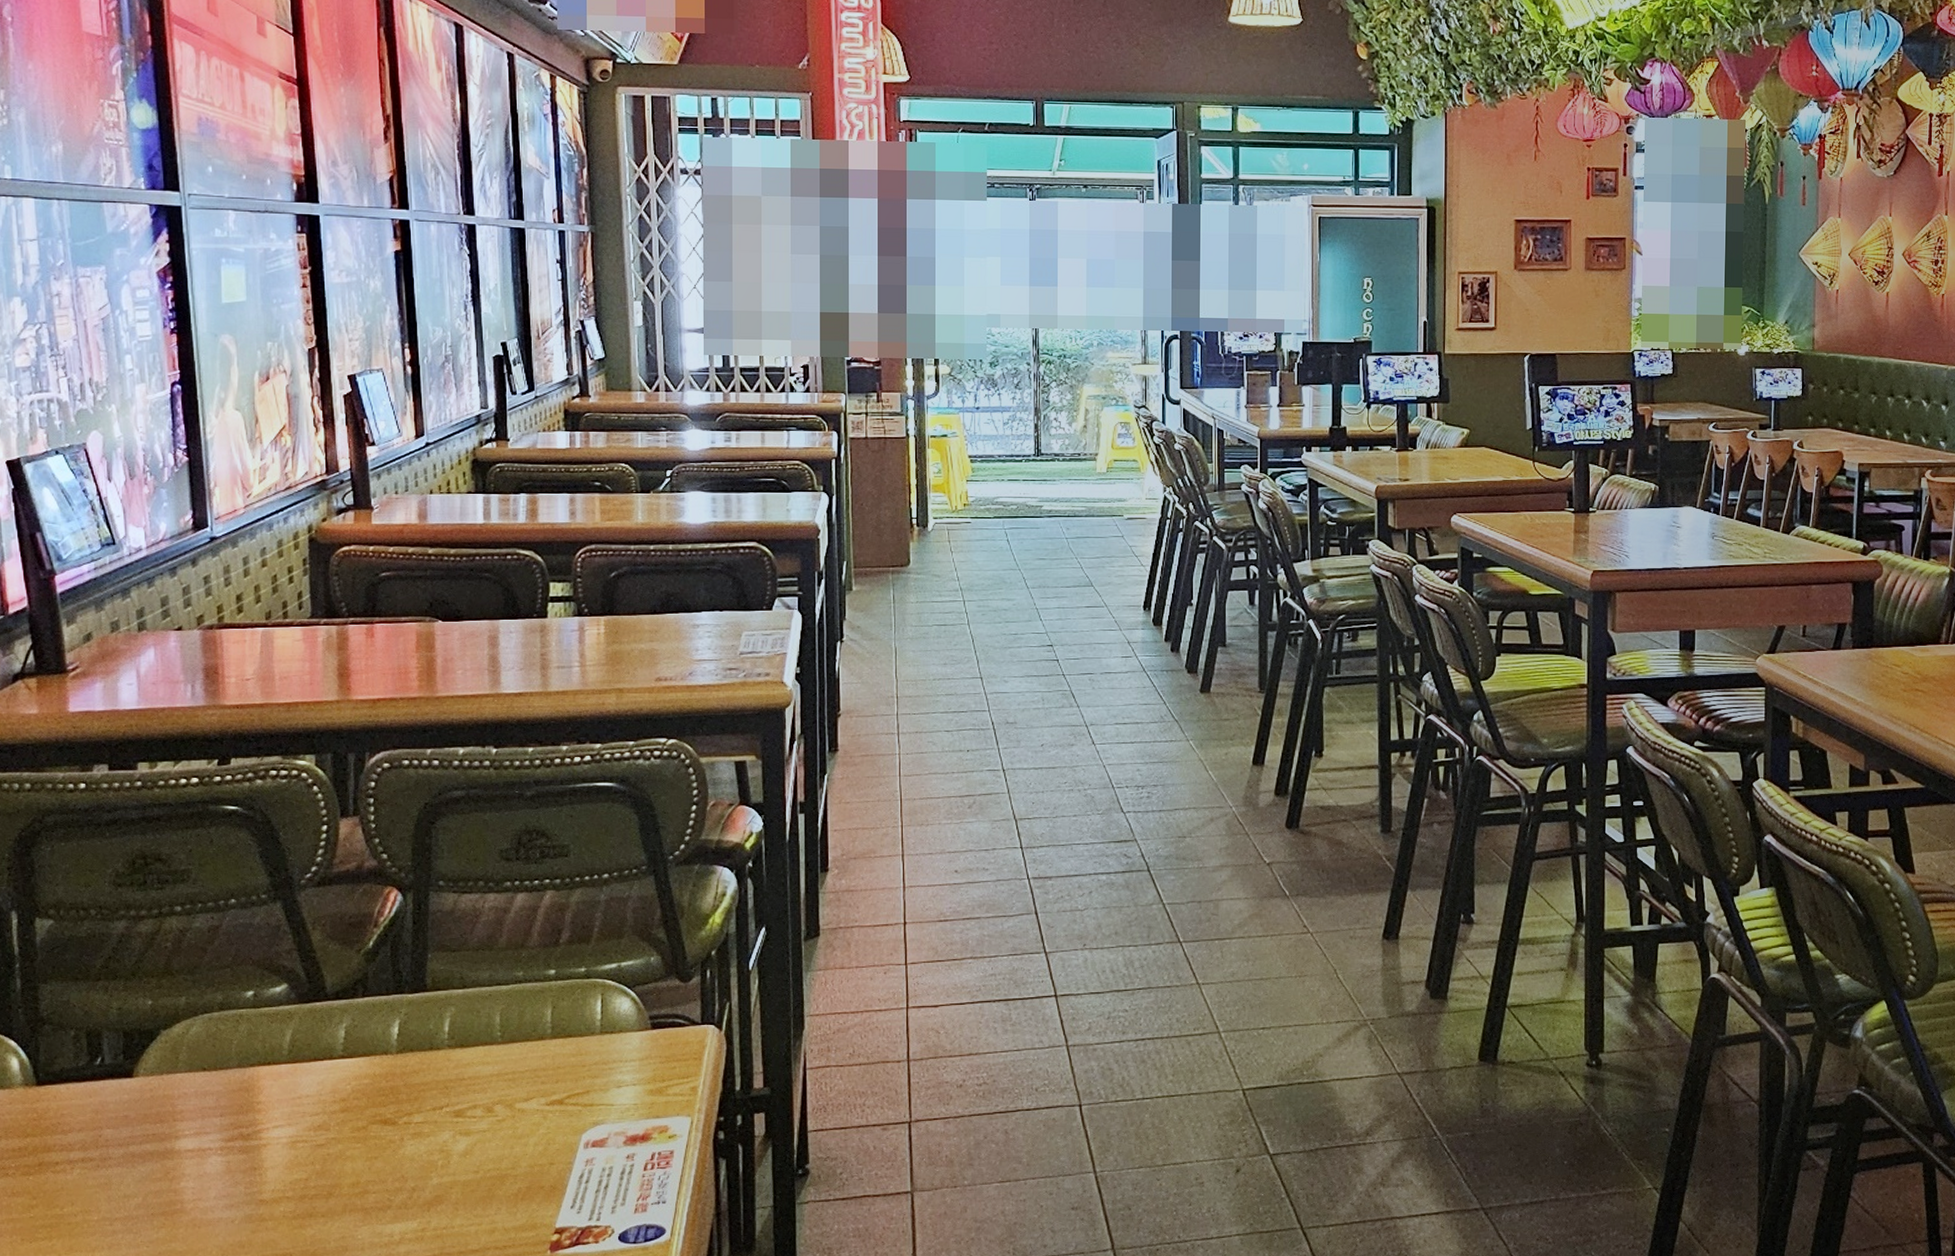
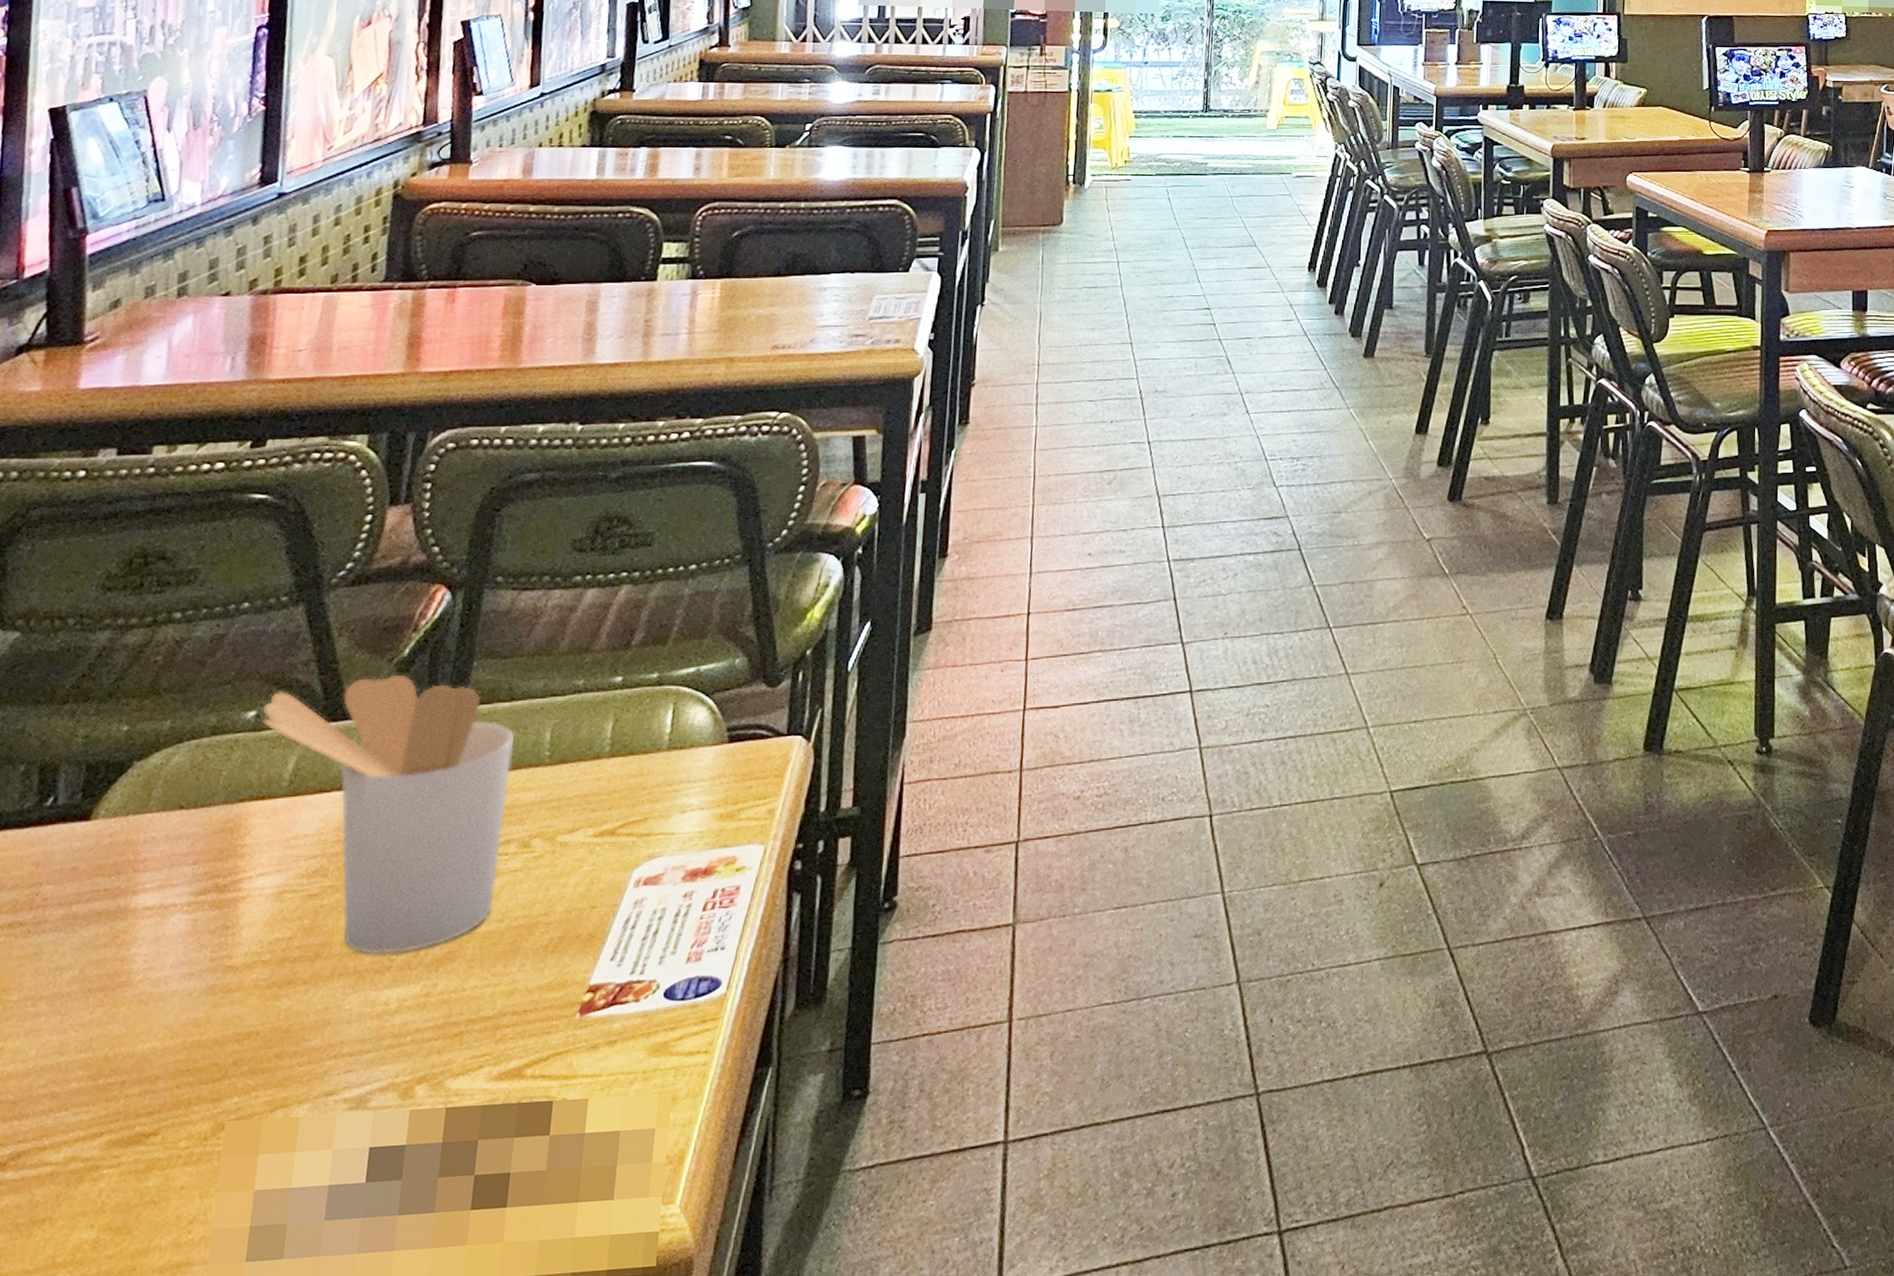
utensil holder: none [258,963,471,1195] -> present [262,674,516,954]

